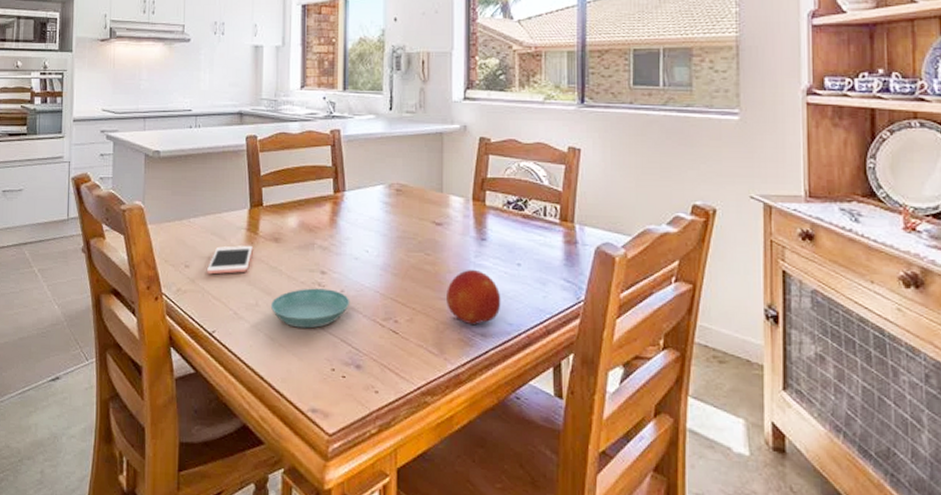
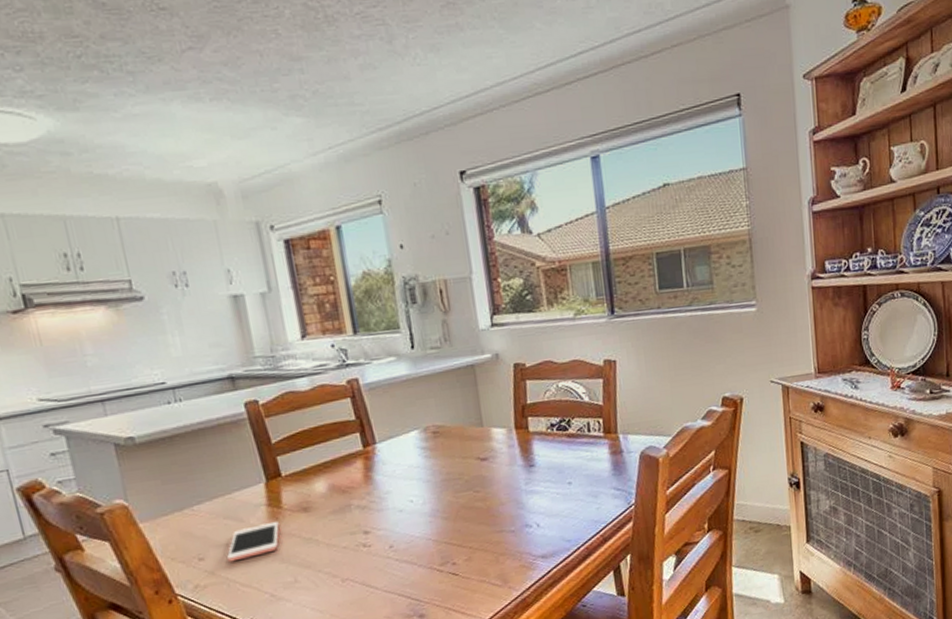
saucer: present [271,288,350,329] -> none [313,547,402,595]
fruit: present [447,269,501,326] -> none [501,496,558,550]

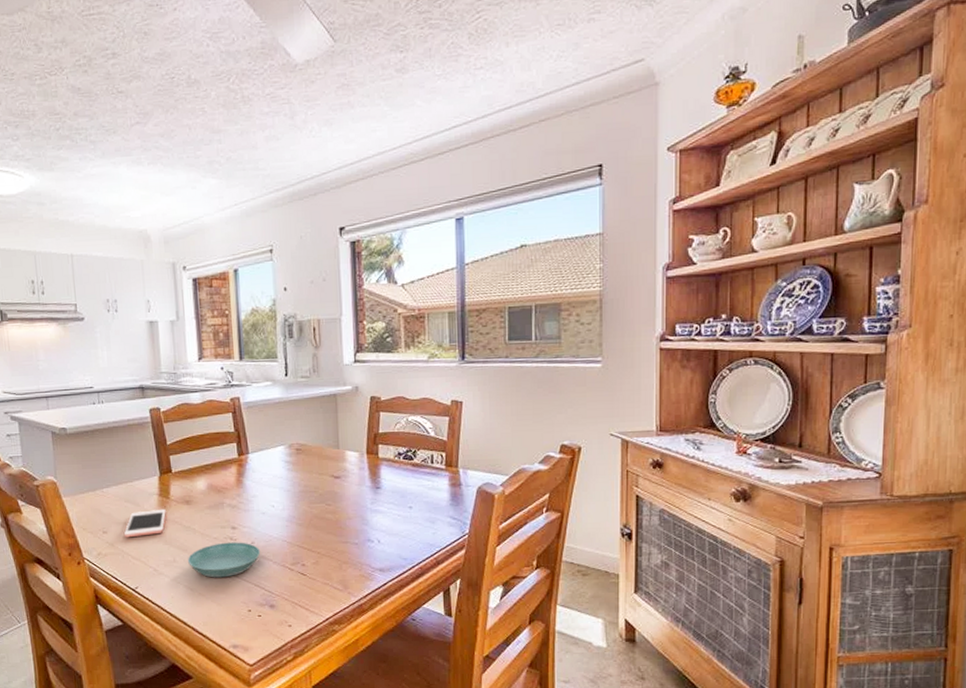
saucer: none [313,547,402,595] -> present [188,542,261,578]

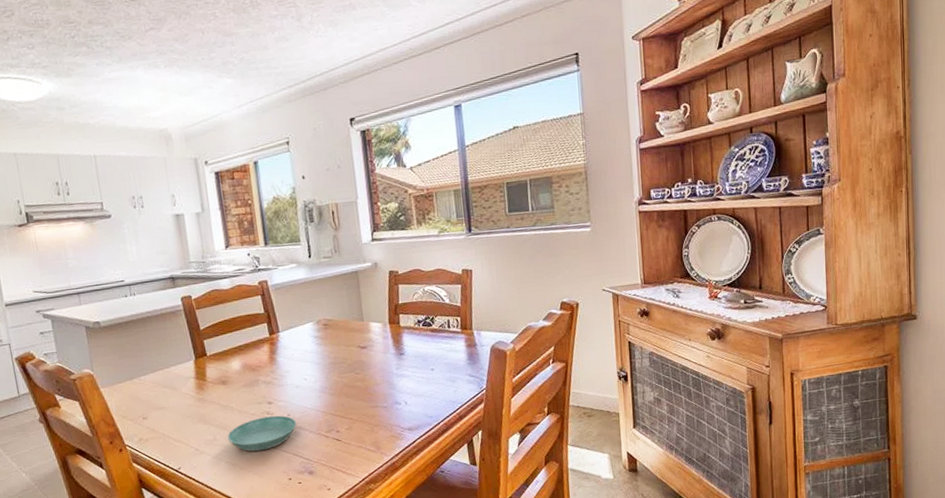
cell phone: present [123,508,166,538] -> none [163,390,204,422]

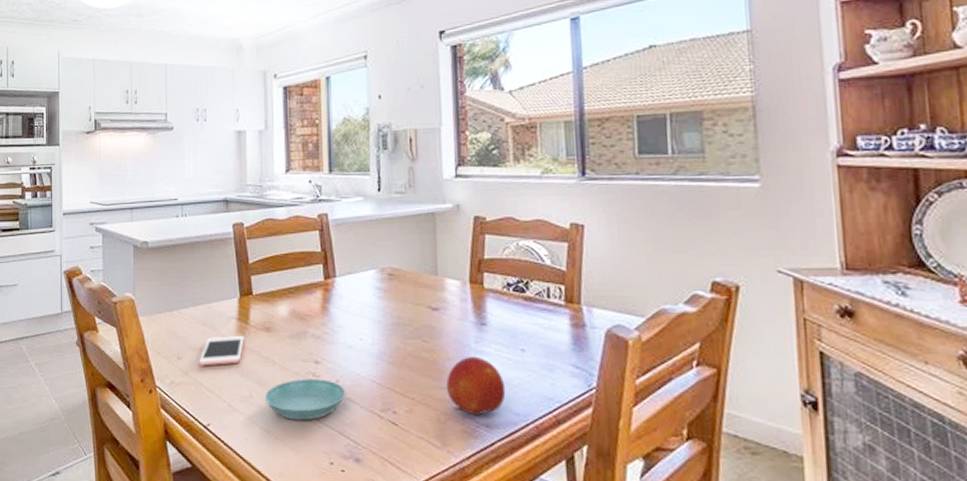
cell phone: none [163,390,204,422] -> present [198,335,244,366]
fruit: none [376,379,422,423] -> present [447,356,506,416]

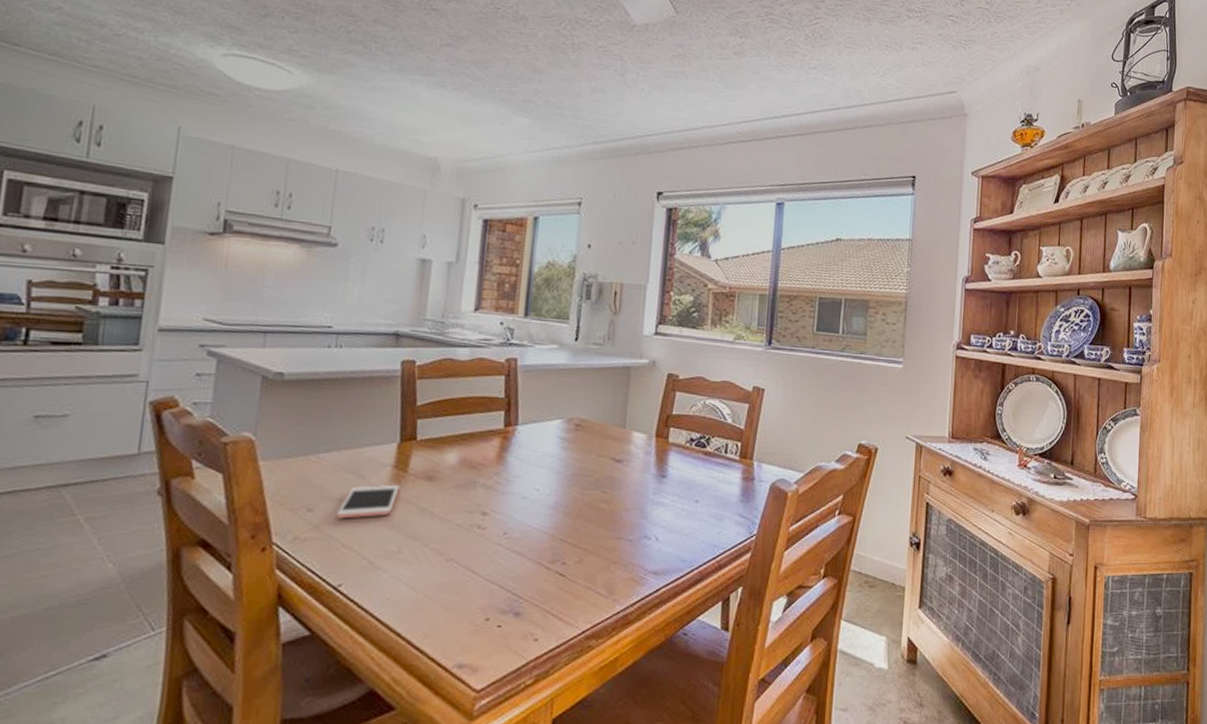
saucer: present [265,378,346,421] -> none [417,531,514,576]
fruit: present [447,356,506,416] -> none [620,506,677,564]

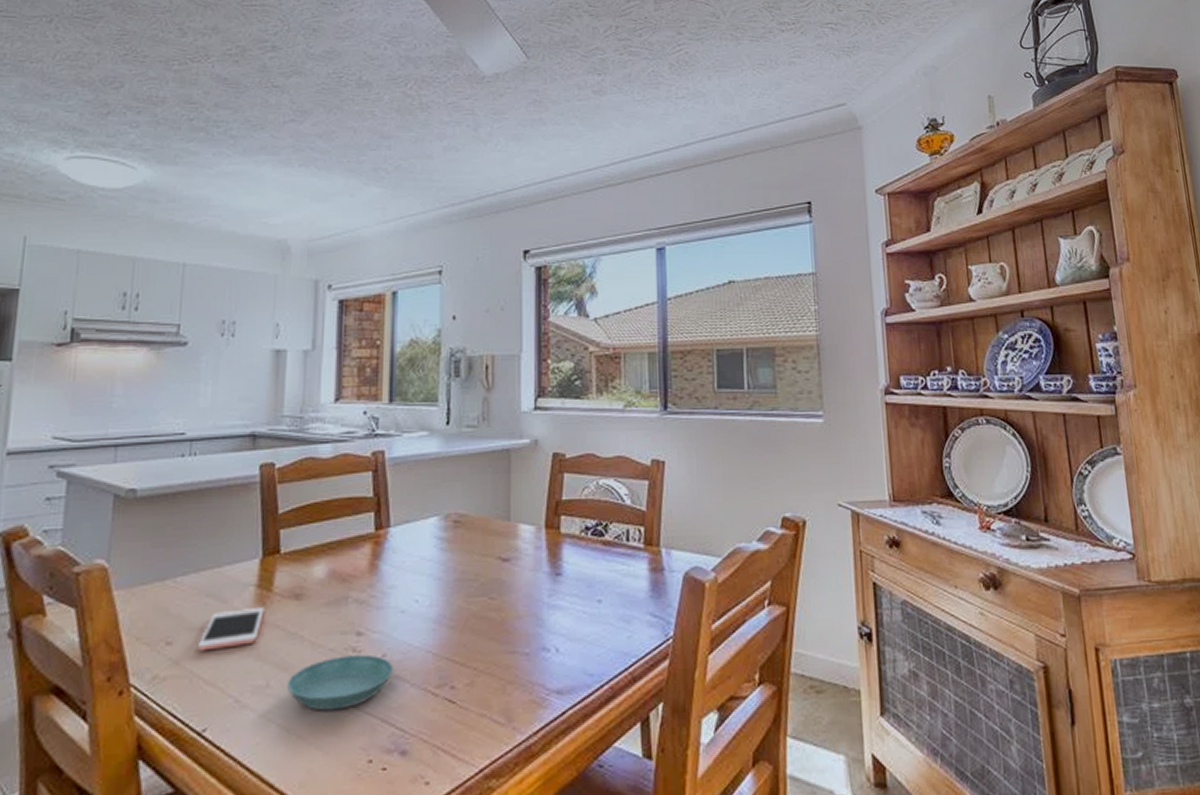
saucer: none [417,531,514,576] -> present [288,654,394,711]

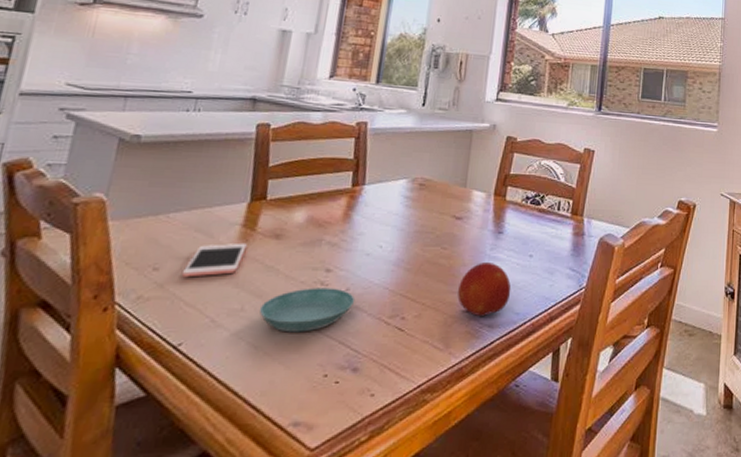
fruit: none [515,611,580,682] -> present [457,261,512,317]

